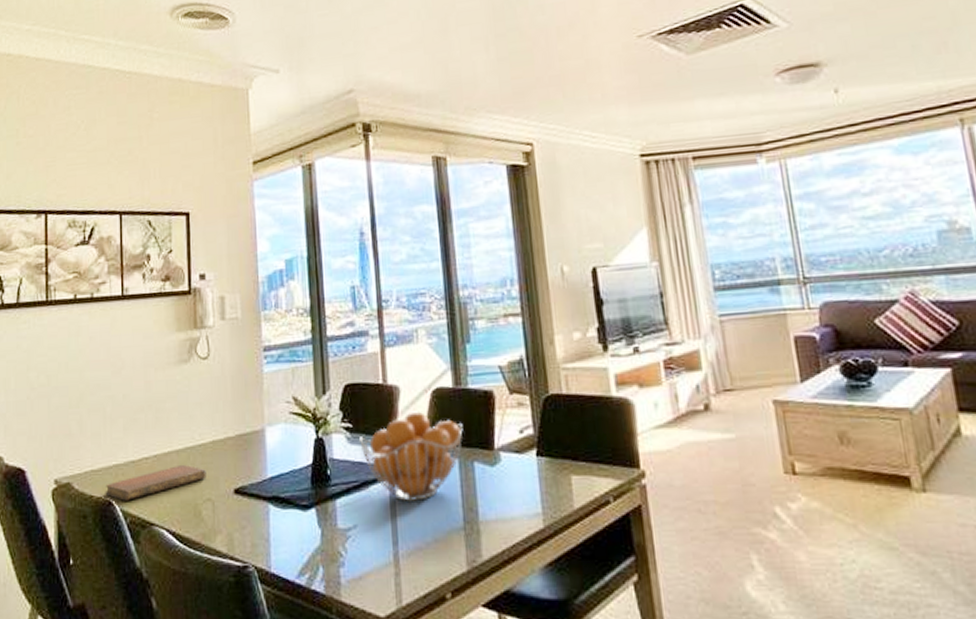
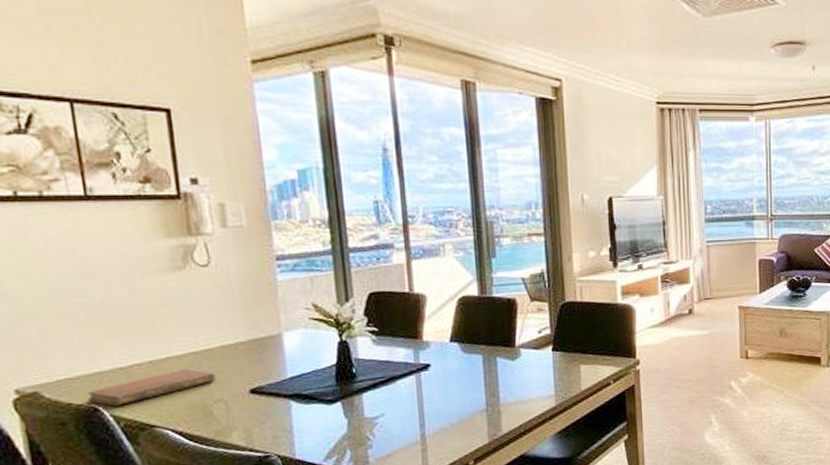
fruit basket: present [359,411,463,503] -> none [385,316,487,393]

